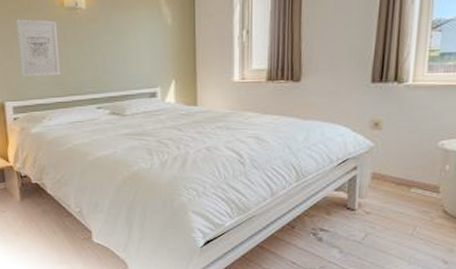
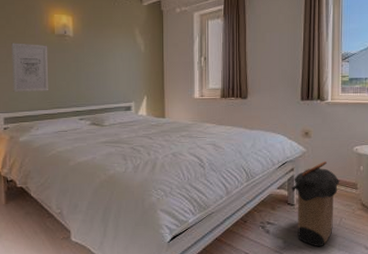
laundry hamper: none [353,158,417,259] -> present [292,161,340,247]

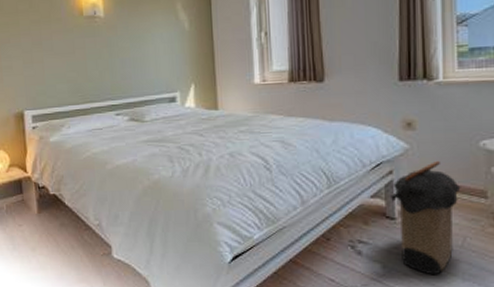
wall art: present [11,43,49,93] -> none [36,28,80,87]

